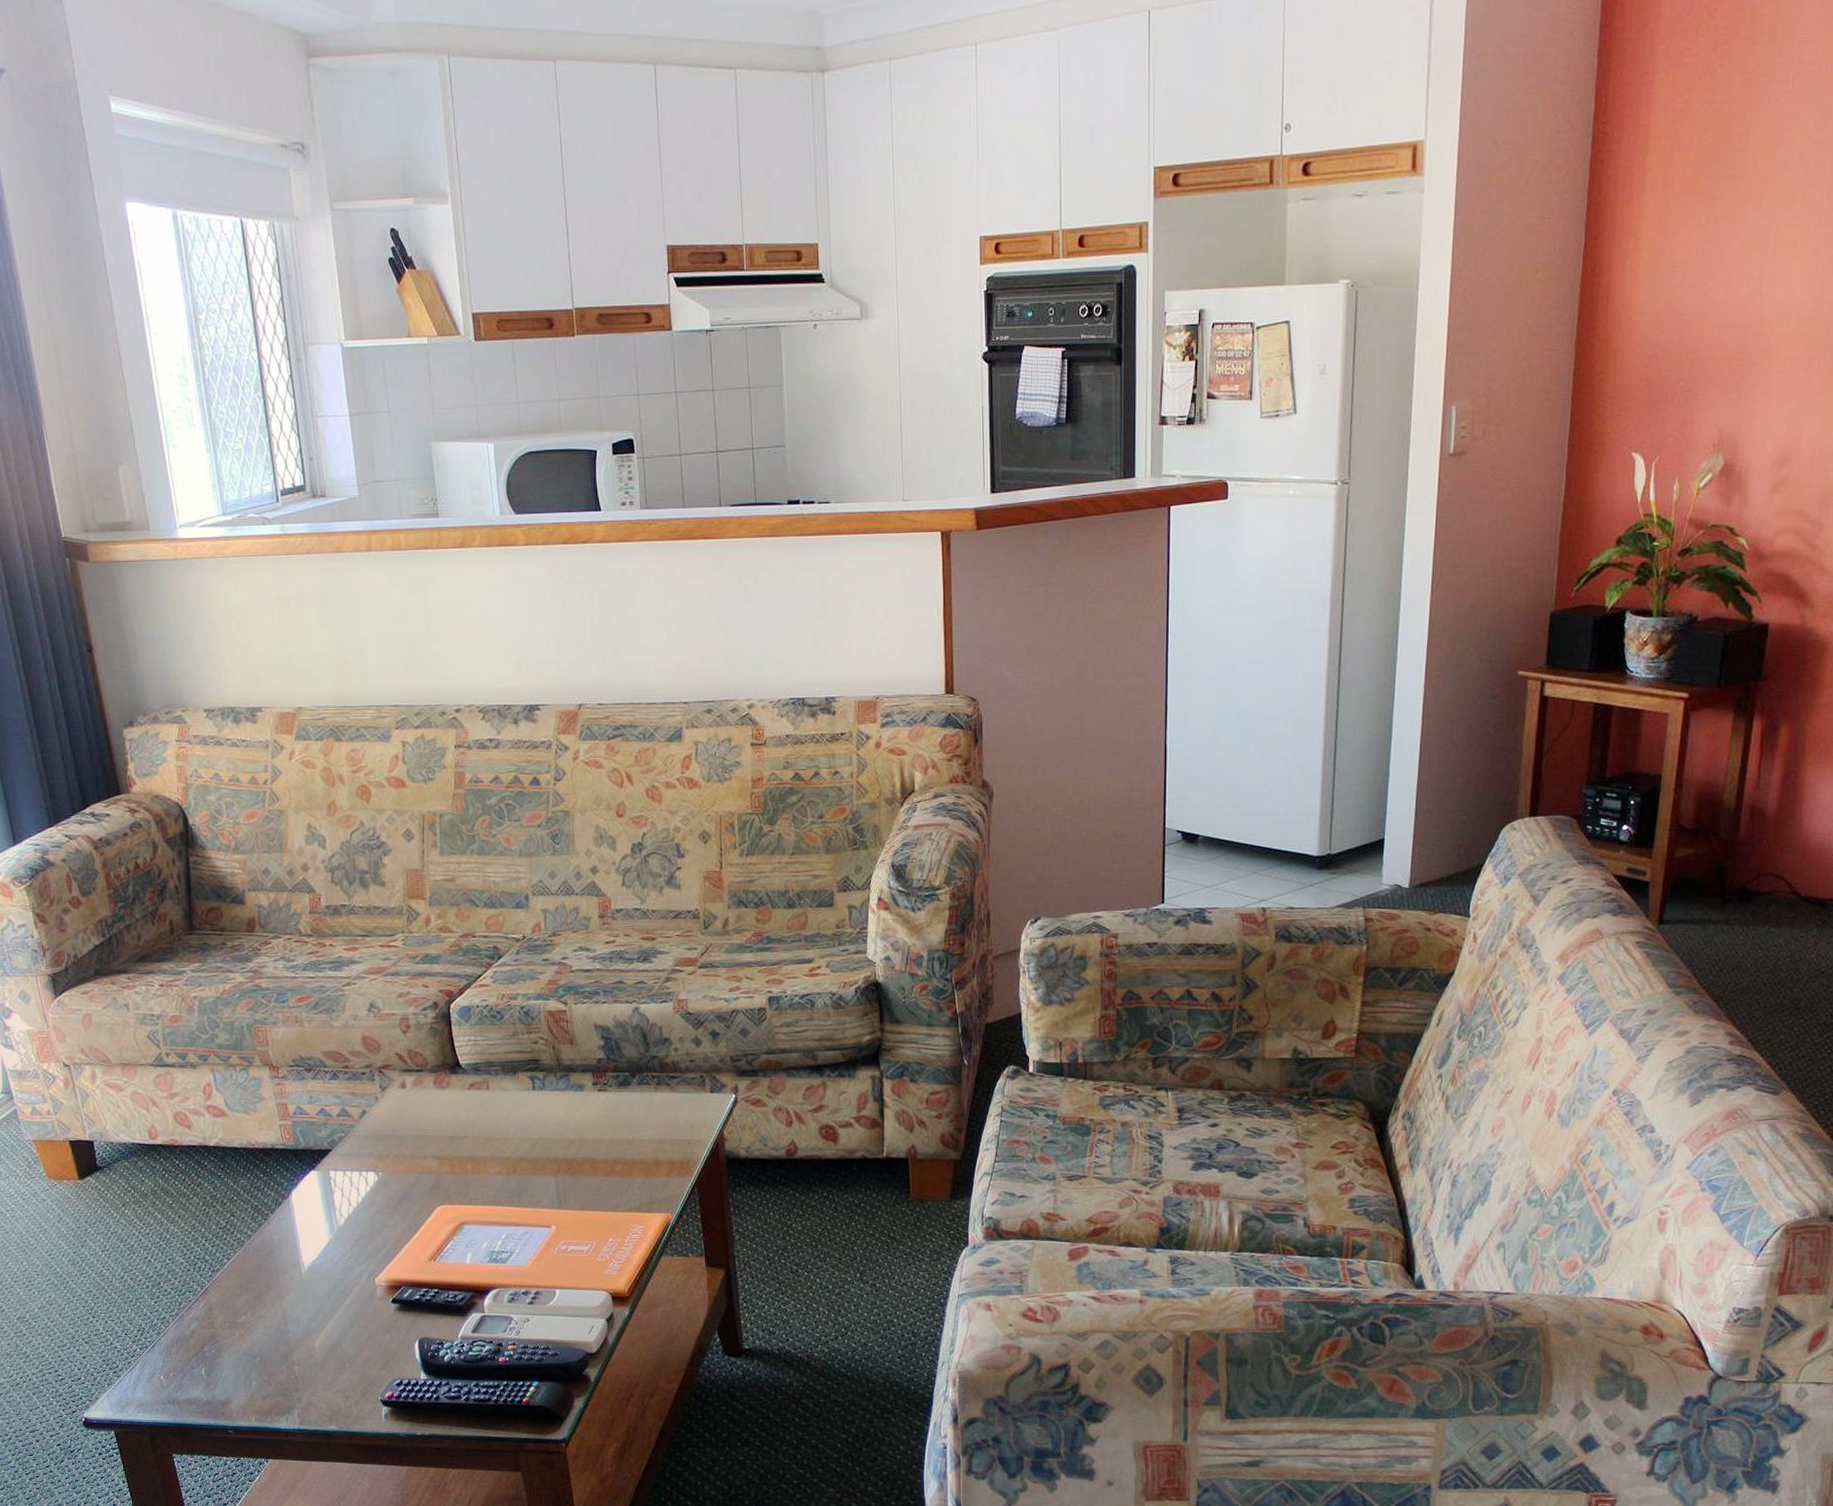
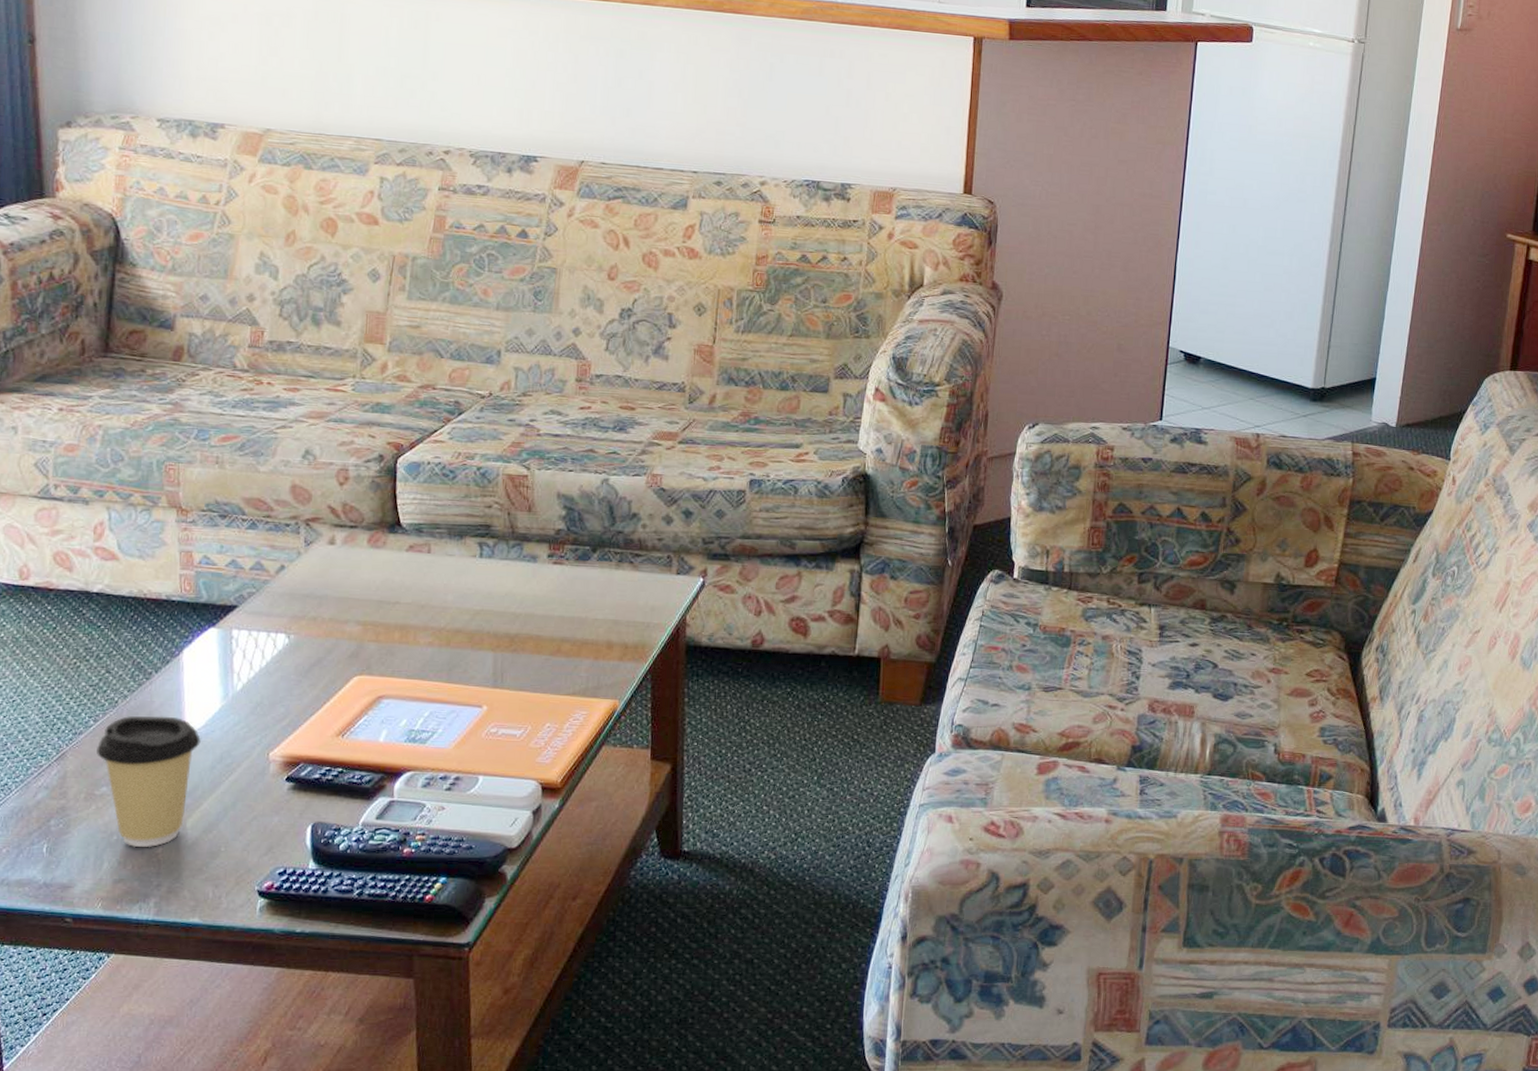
coffee cup: none [233,1251,317,1368] -> present [96,716,201,848]

